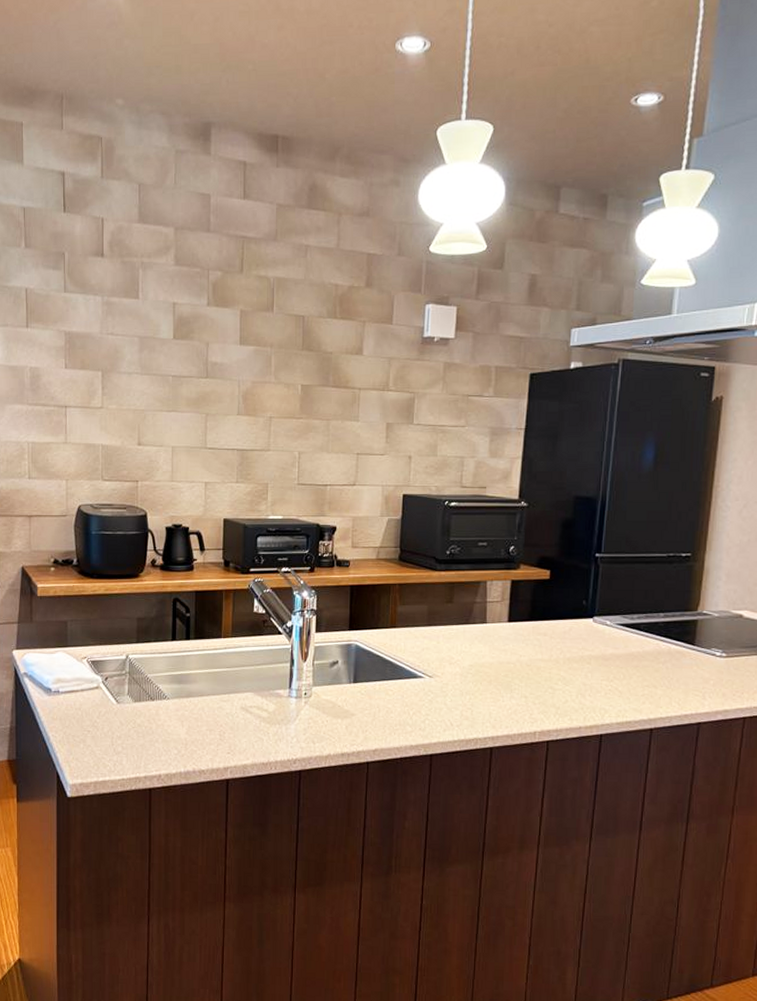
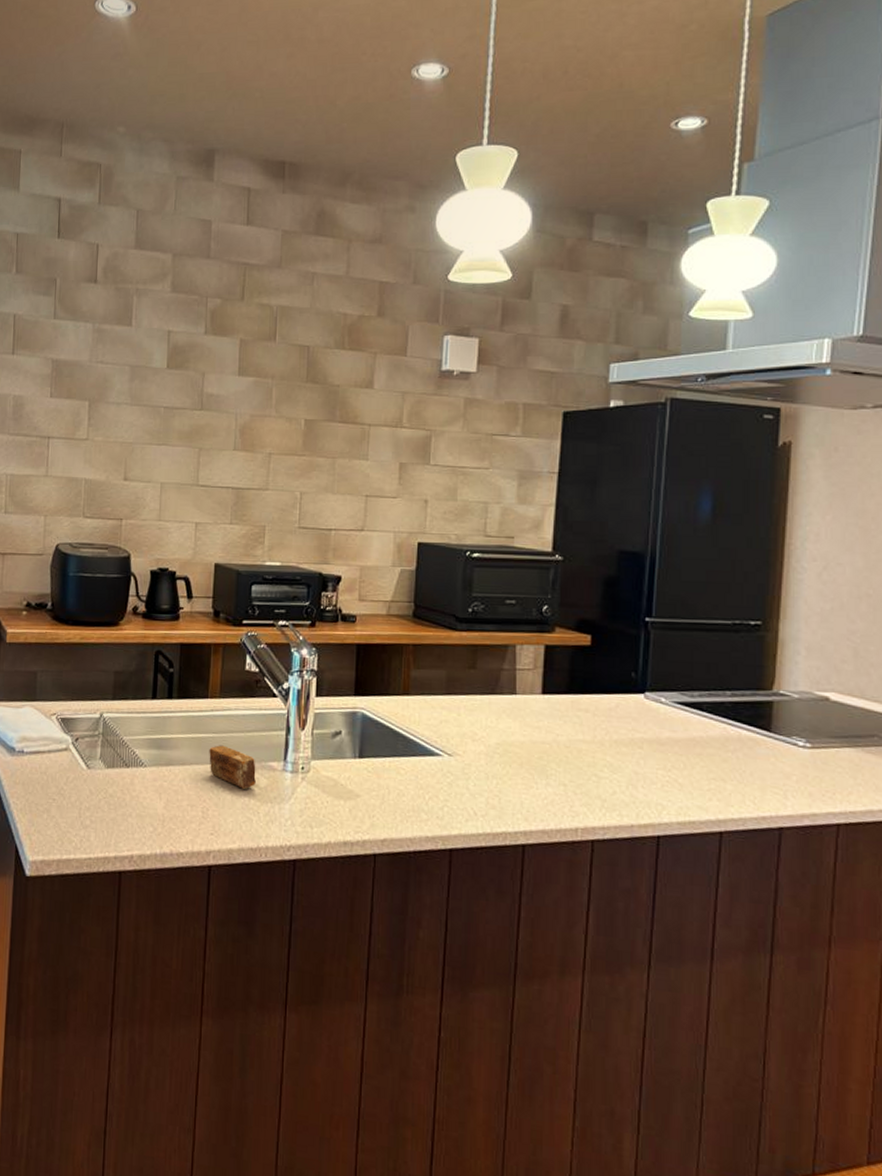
soap bar: none [224,678,265,714] -> present [209,745,256,789]

